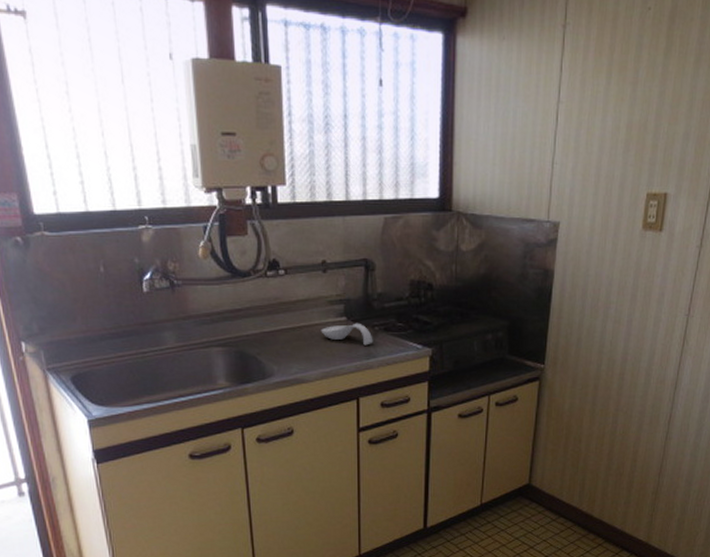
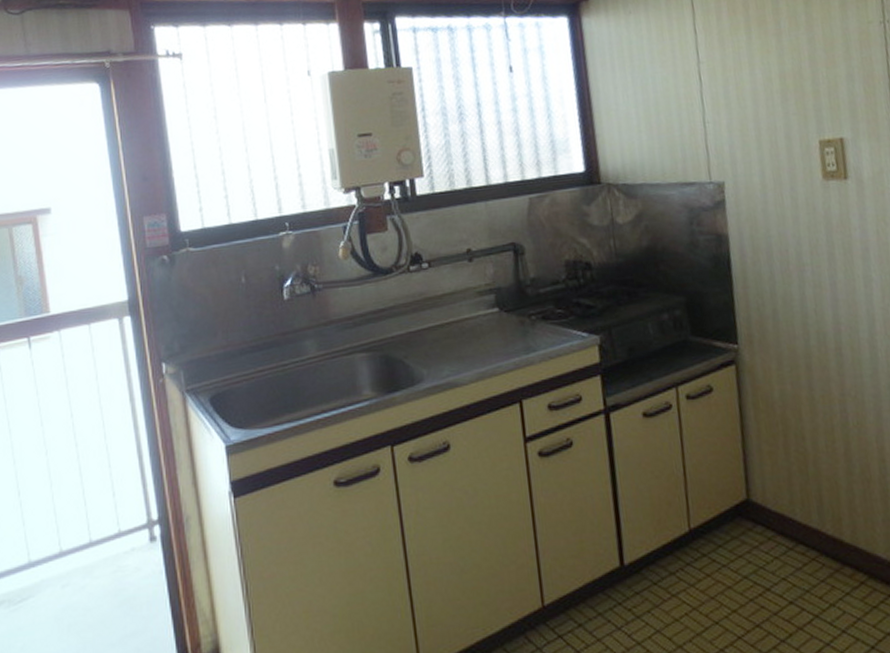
spoon rest: present [321,323,373,346] -> none [471,313,532,339]

